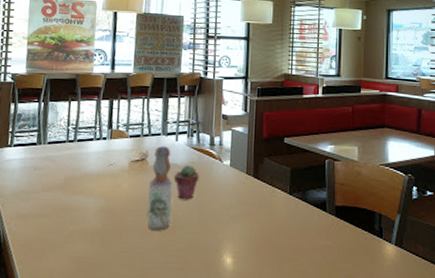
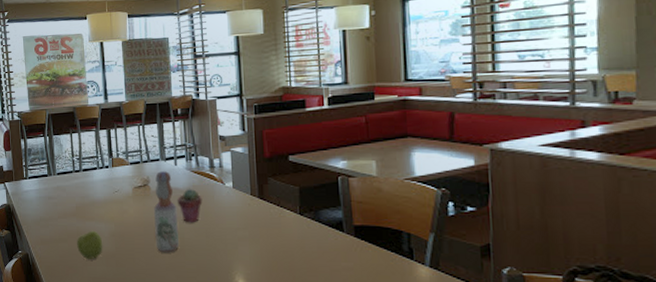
apple: none [59,205,90,237] -> present [77,230,103,259]

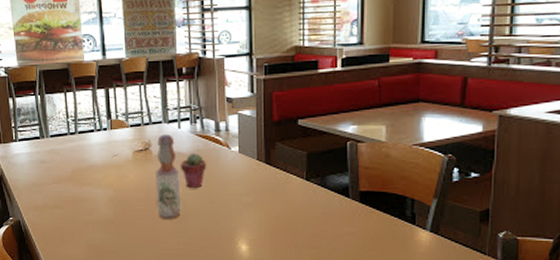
apple: present [77,230,103,259] -> none [73,196,101,226]

